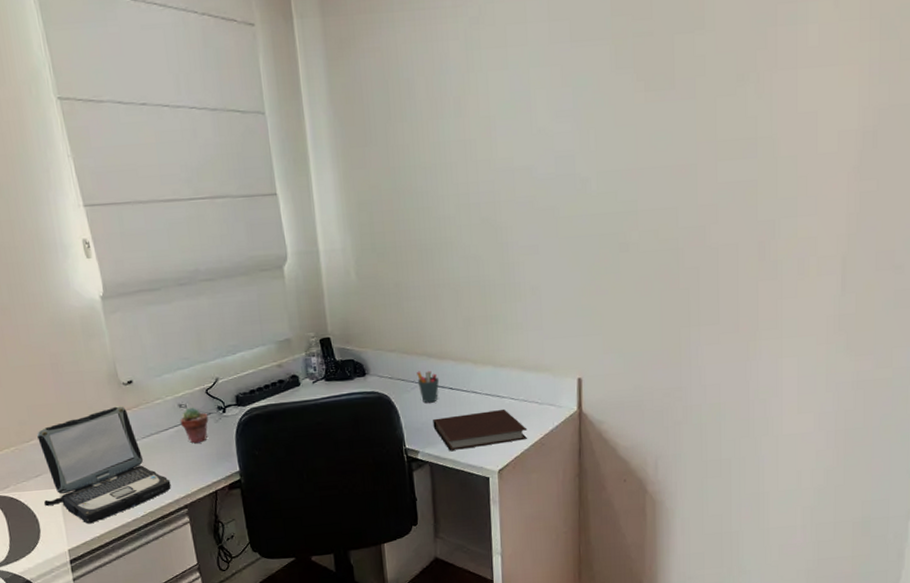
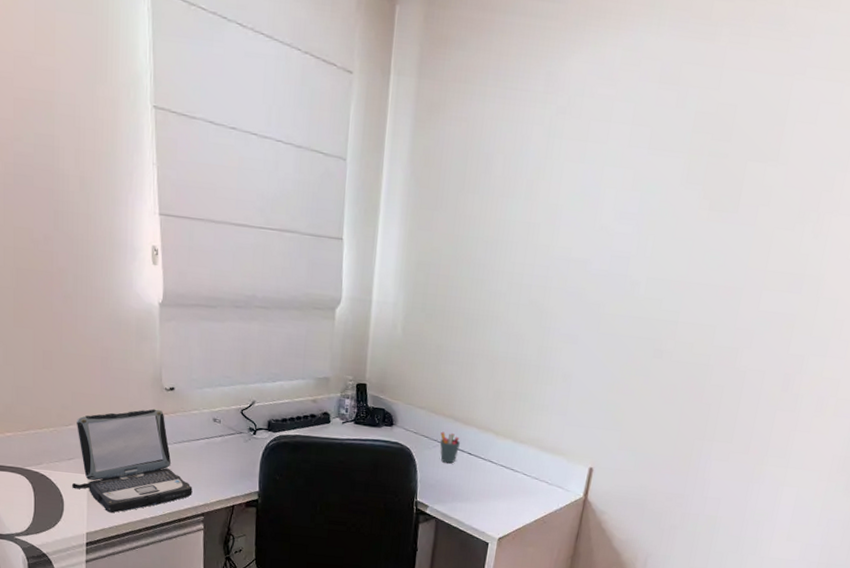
potted succulent: present [180,407,209,444] -> none [212,423,239,459]
notebook: present [433,409,528,451] -> none [446,478,533,515]

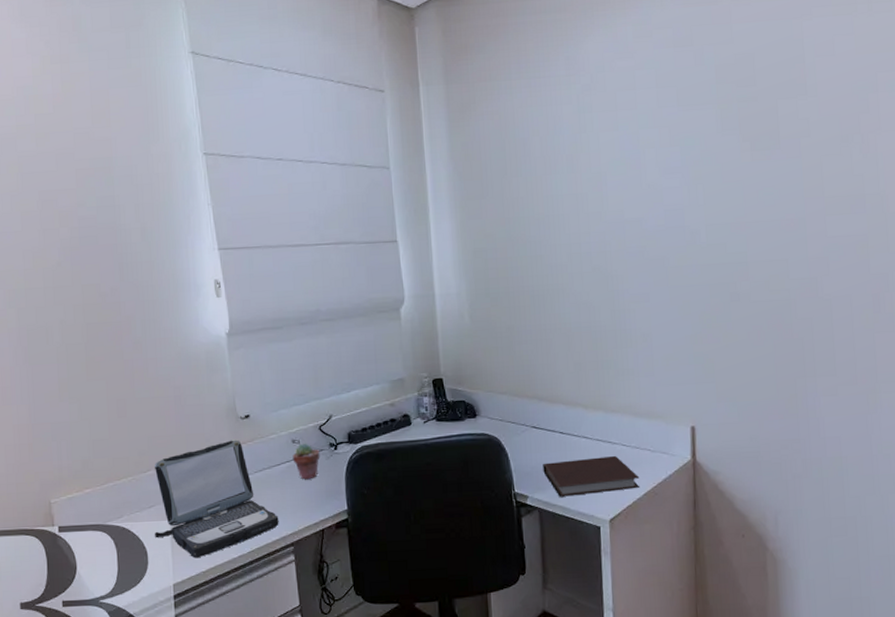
potted succulent: none [212,423,239,459] -> present [292,443,320,480]
pen holder: present [440,431,461,464] -> none [527,414,550,447]
notebook: none [446,478,533,515] -> present [543,455,640,497]

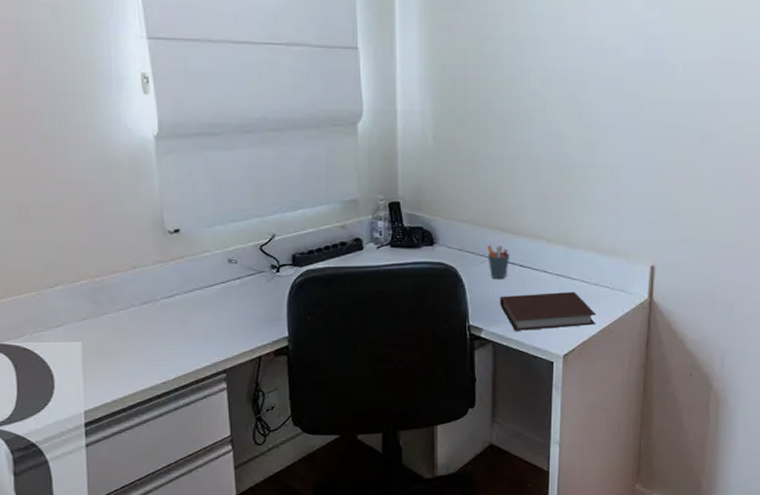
laptop: present [155,439,279,559] -> none [63,256,210,384]
potted succulent: present [292,443,320,480] -> none [228,263,260,303]
pen holder: none [527,414,550,447] -> present [487,245,511,279]

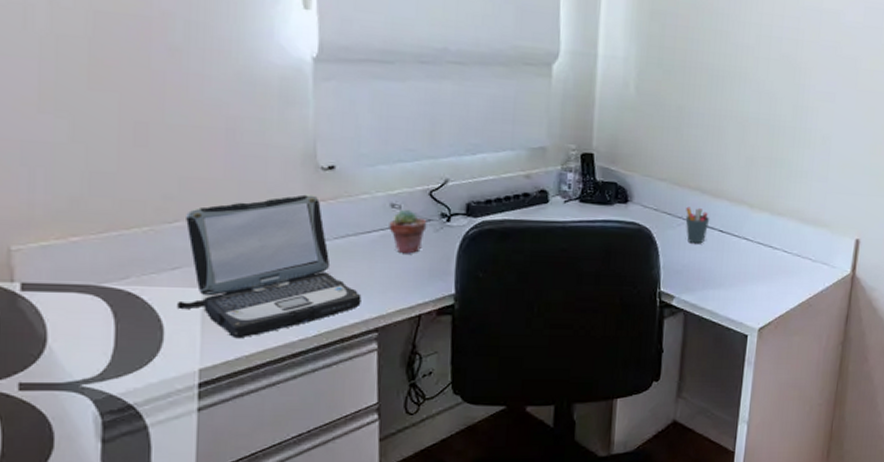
laptop: none [63,256,210,384] -> present [177,194,362,339]
potted succulent: none [228,263,260,303] -> present [389,209,427,254]
notebook: present [500,291,597,331] -> none [695,261,797,300]

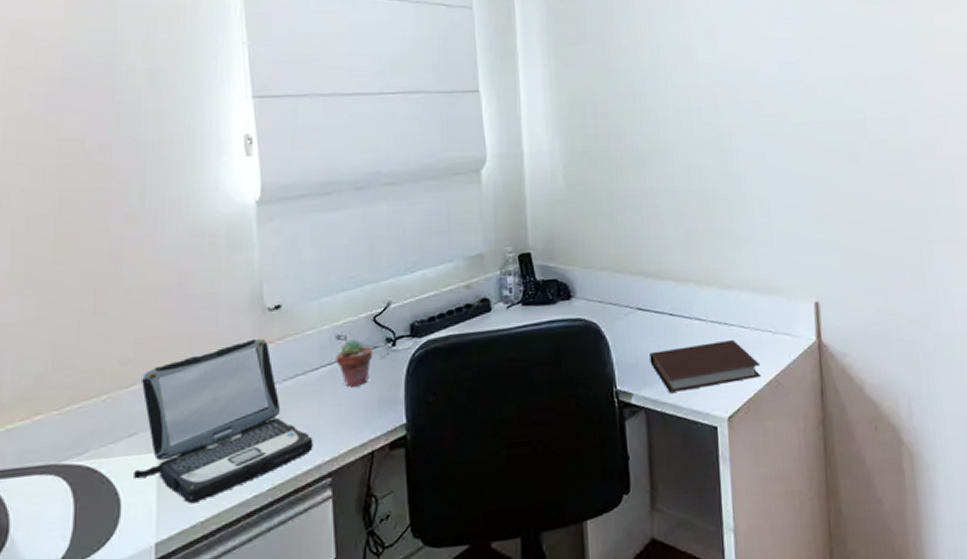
pen holder: present [685,206,710,244] -> none [631,293,658,333]
notebook: none [695,261,797,300] -> present [650,339,762,393]

